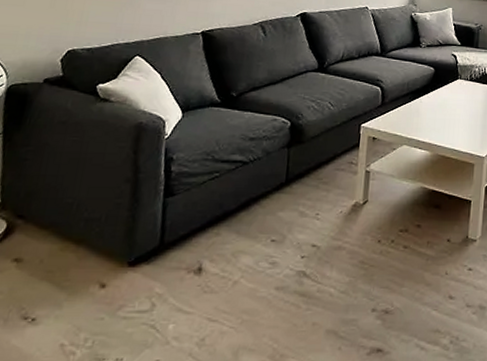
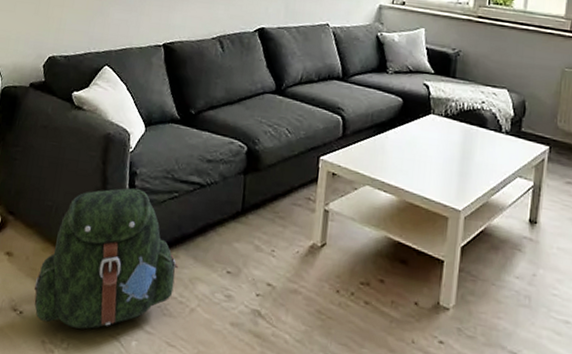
backpack: none [49,174,221,325] -> present [33,188,179,329]

